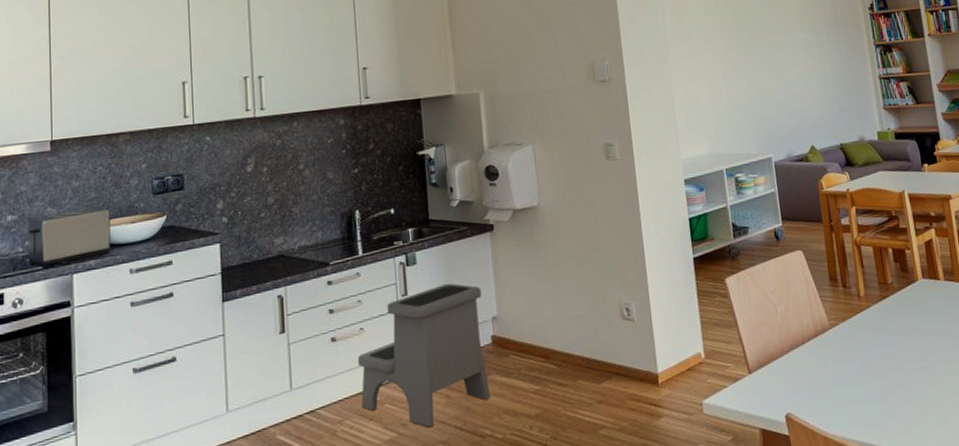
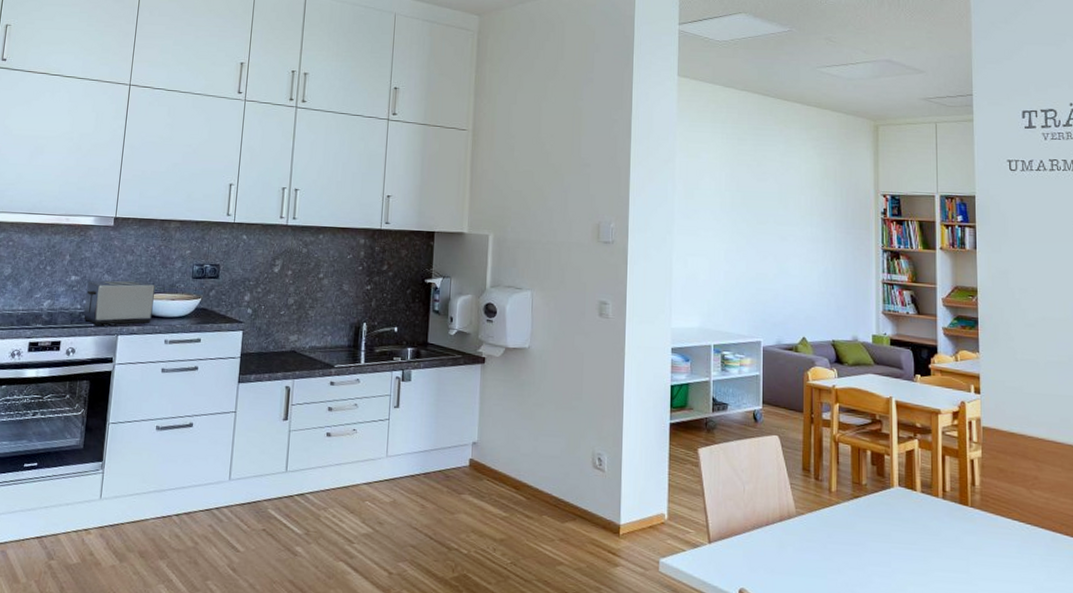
step stool: present [357,283,490,428] -> none [345,403,466,531]

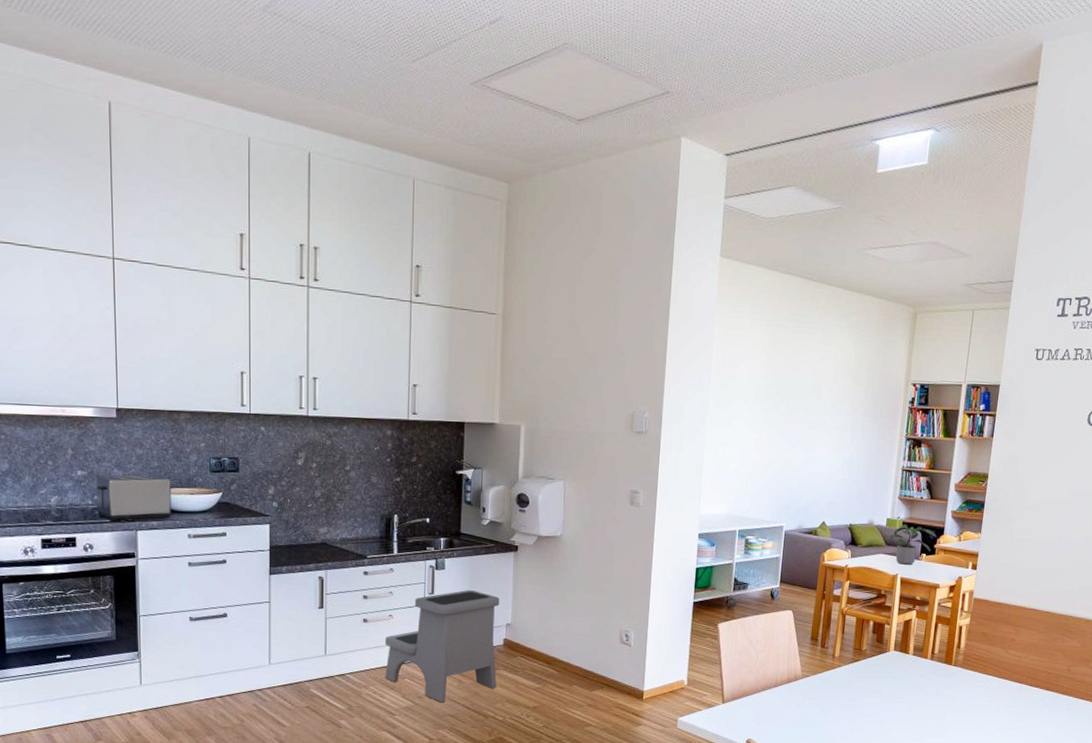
step stool: none [345,403,466,531] -> present [384,589,500,703]
potted plant: none [873,341,931,387] -> present [885,523,937,565]

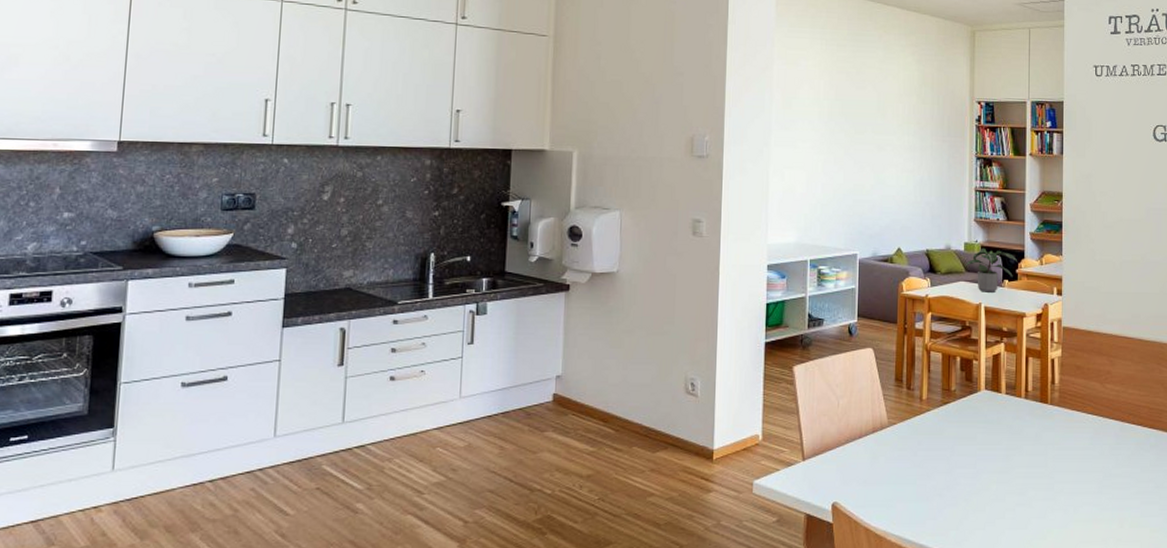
toaster: present [96,474,172,522] -> none [81,215,175,271]
step stool: present [384,589,500,703] -> none [413,337,549,476]

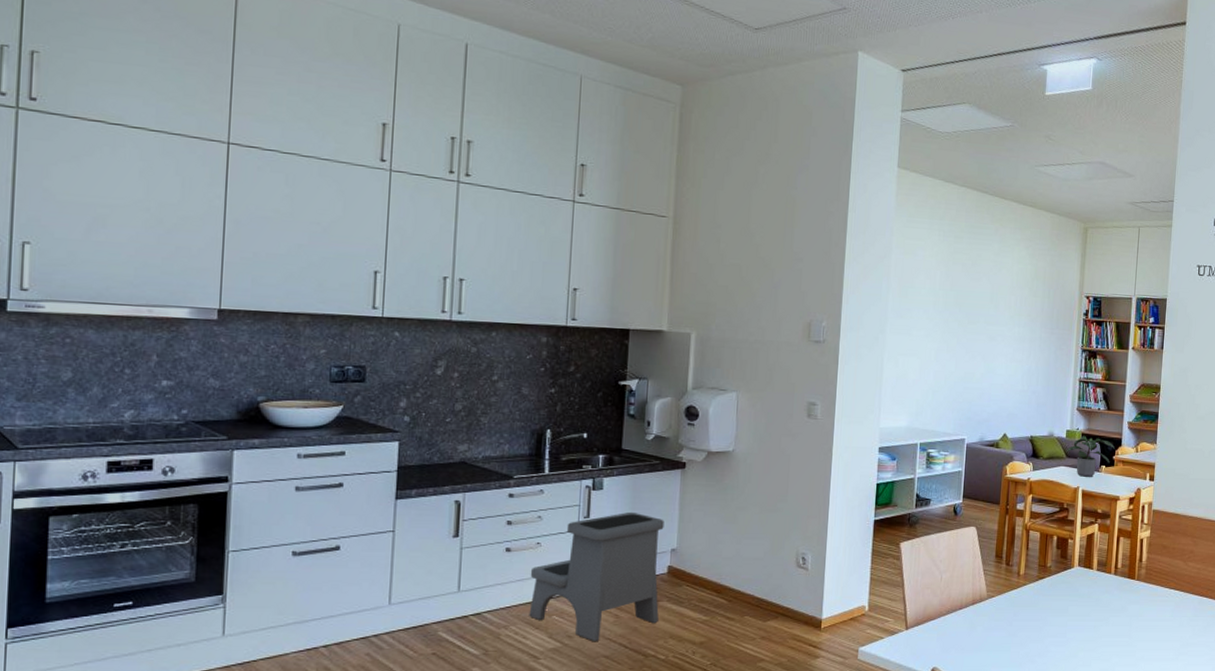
step stool: none [413,337,549,476] -> present [529,511,664,642]

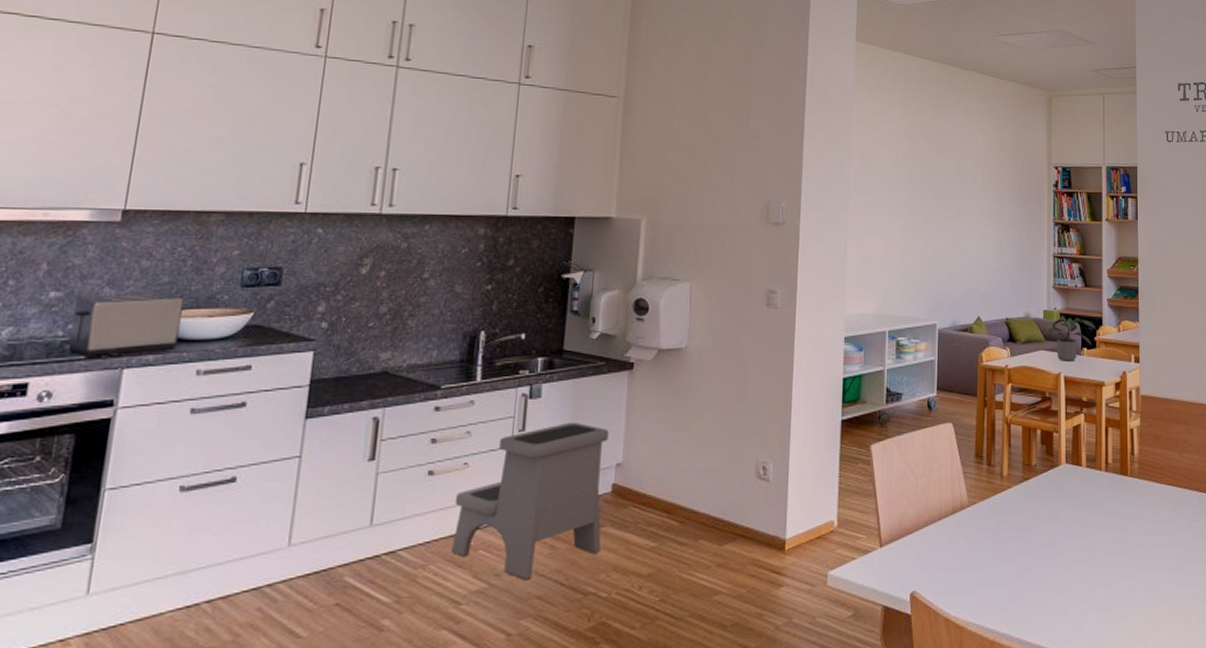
toaster: none [182,385,282,440] -> present [67,293,185,358]

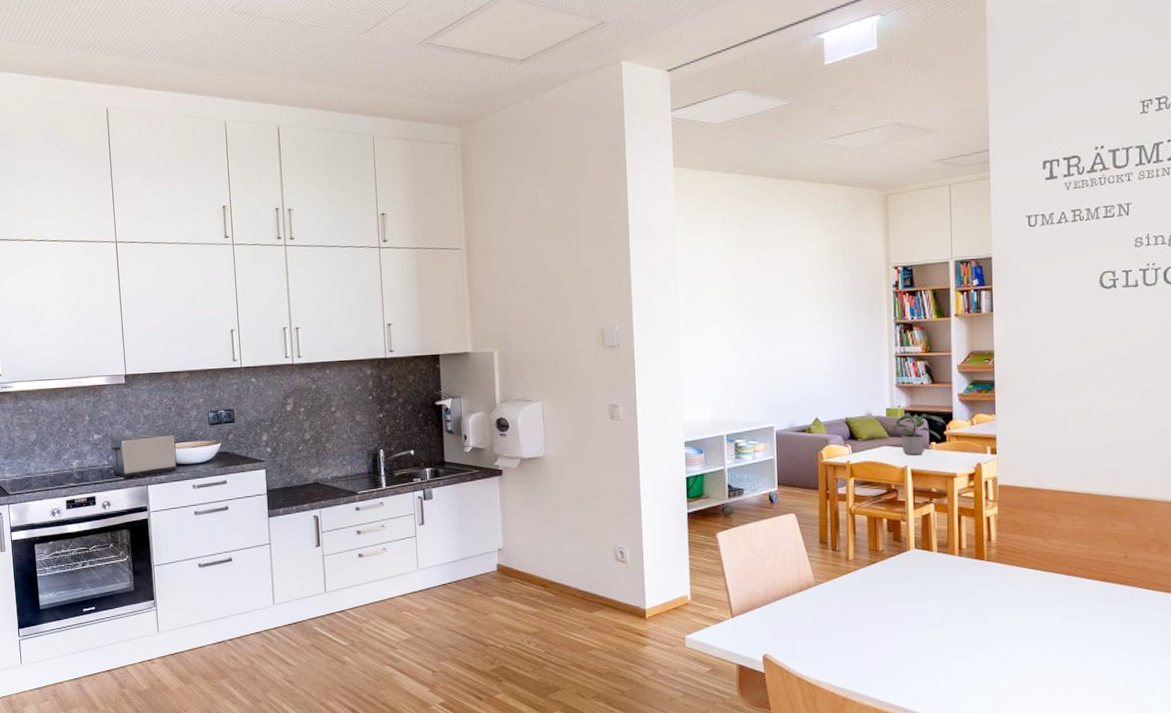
step stool: present [451,422,609,581] -> none [380,517,494,634]

